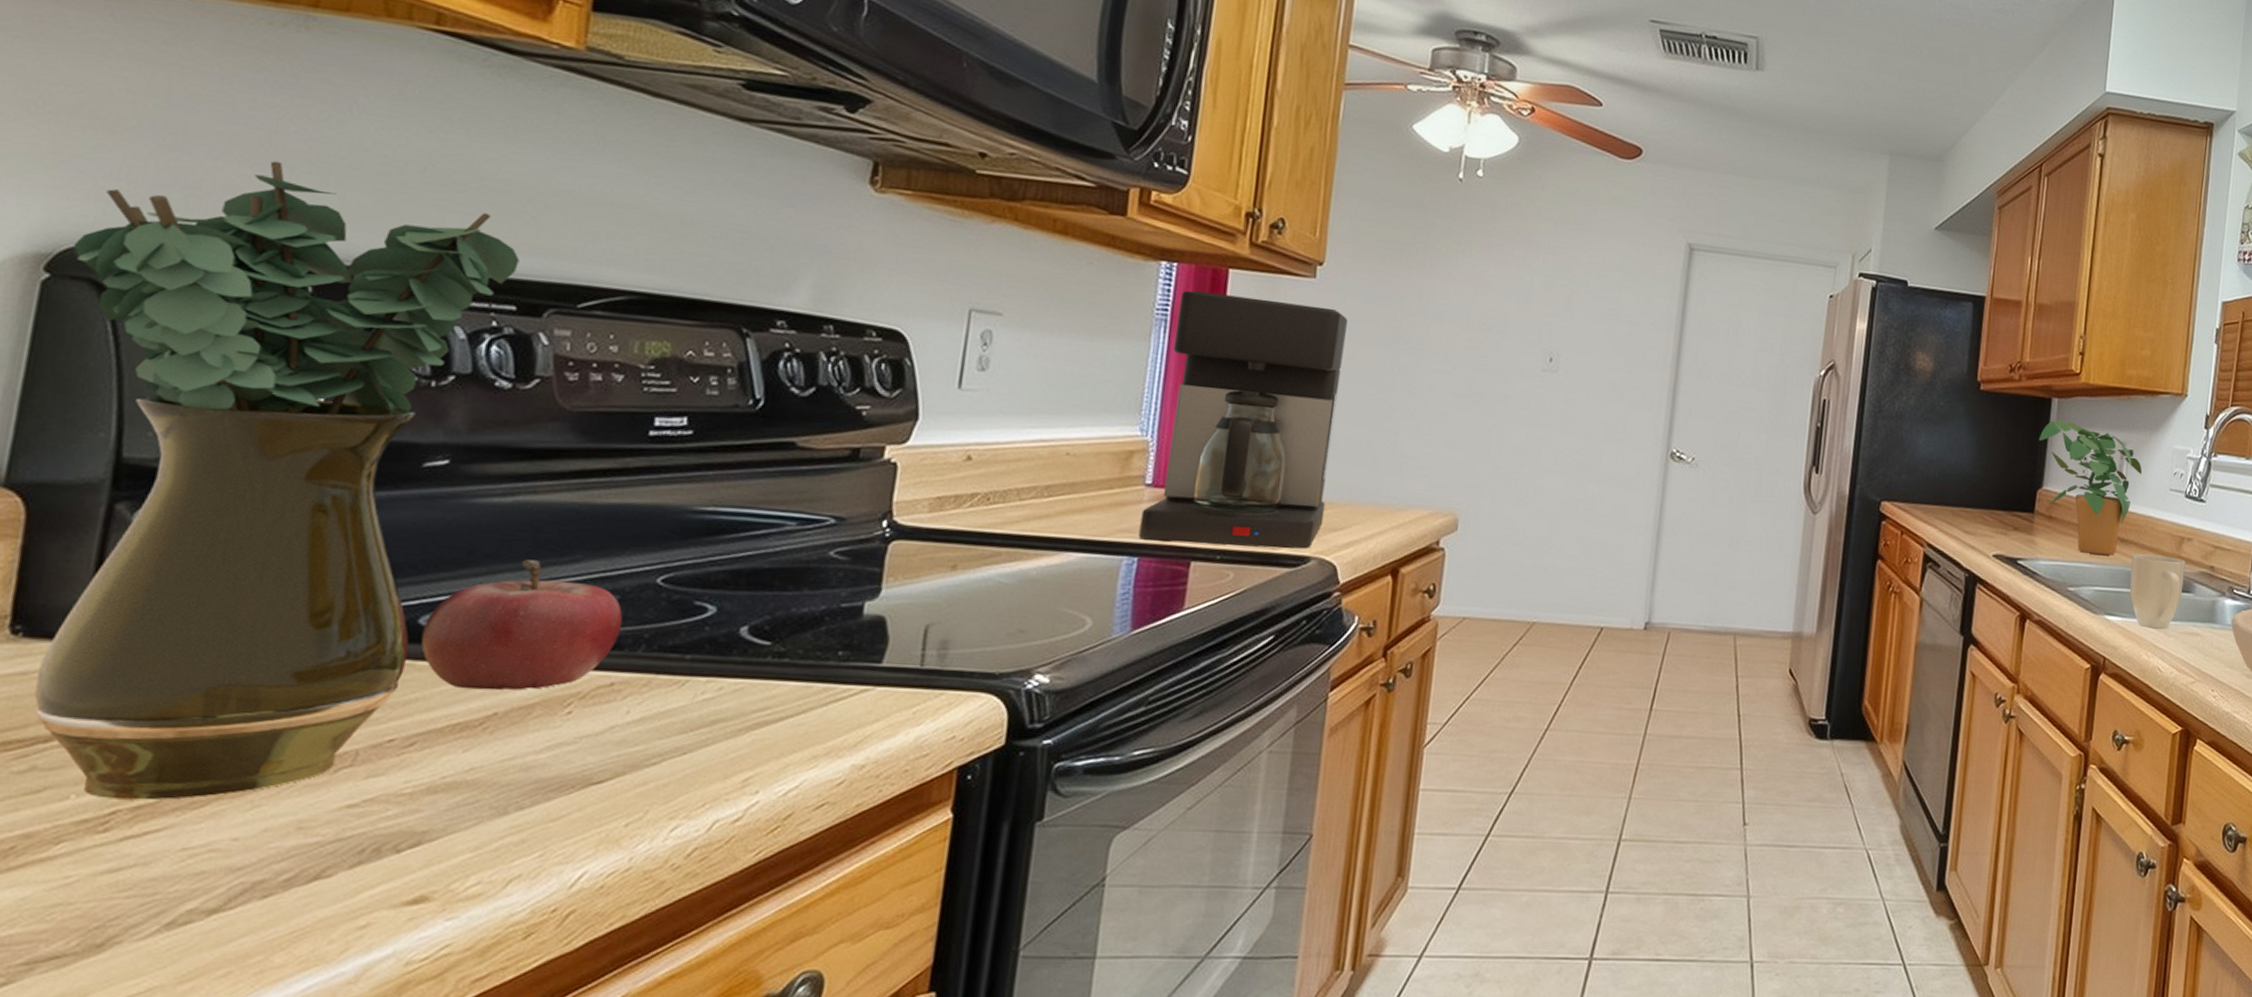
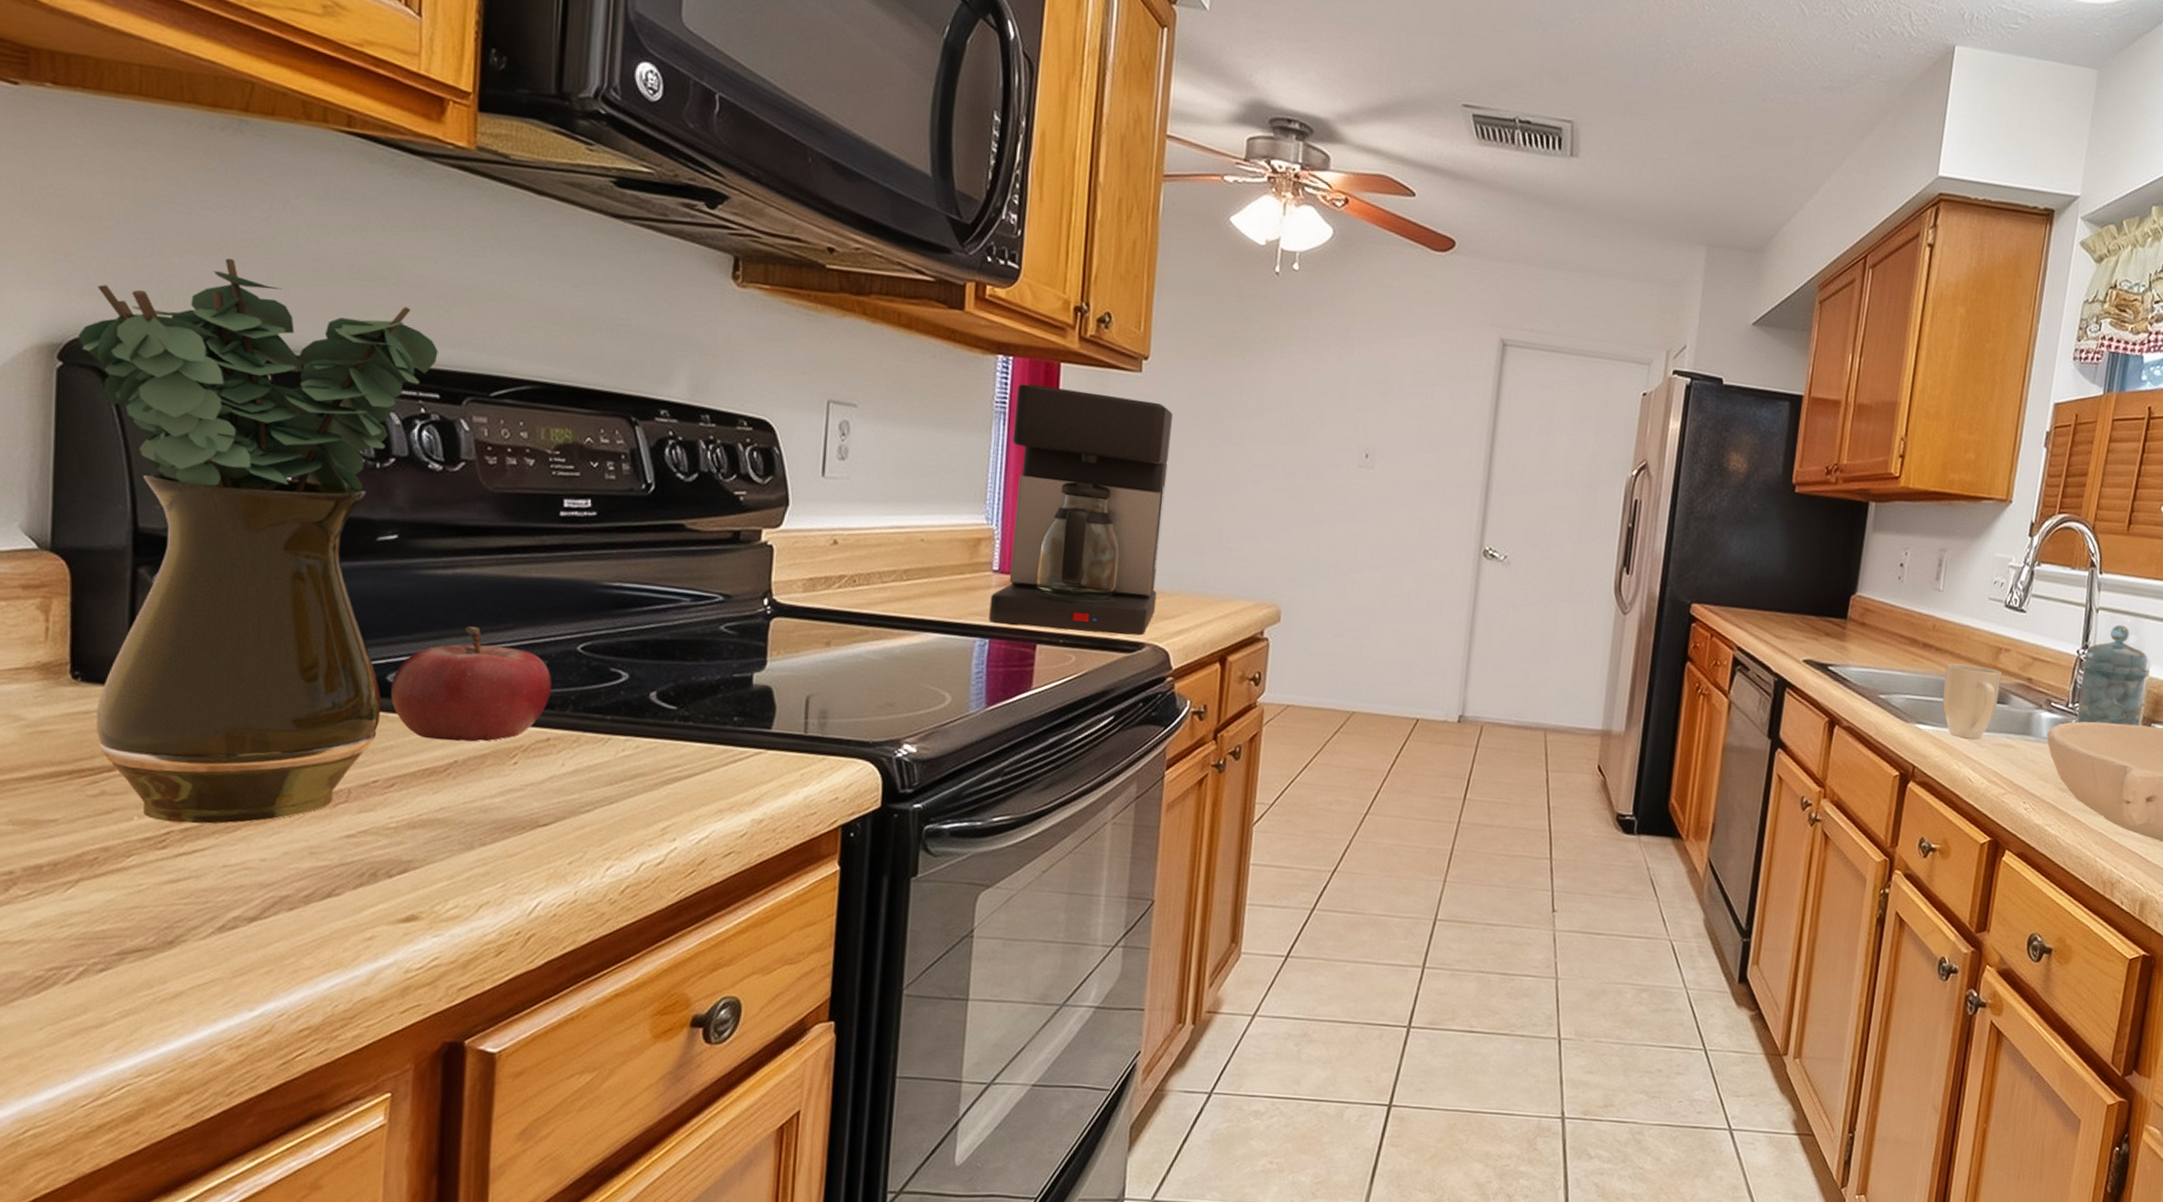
potted plant: present [2038,419,2142,555] -> none [1853,523,1961,664]

